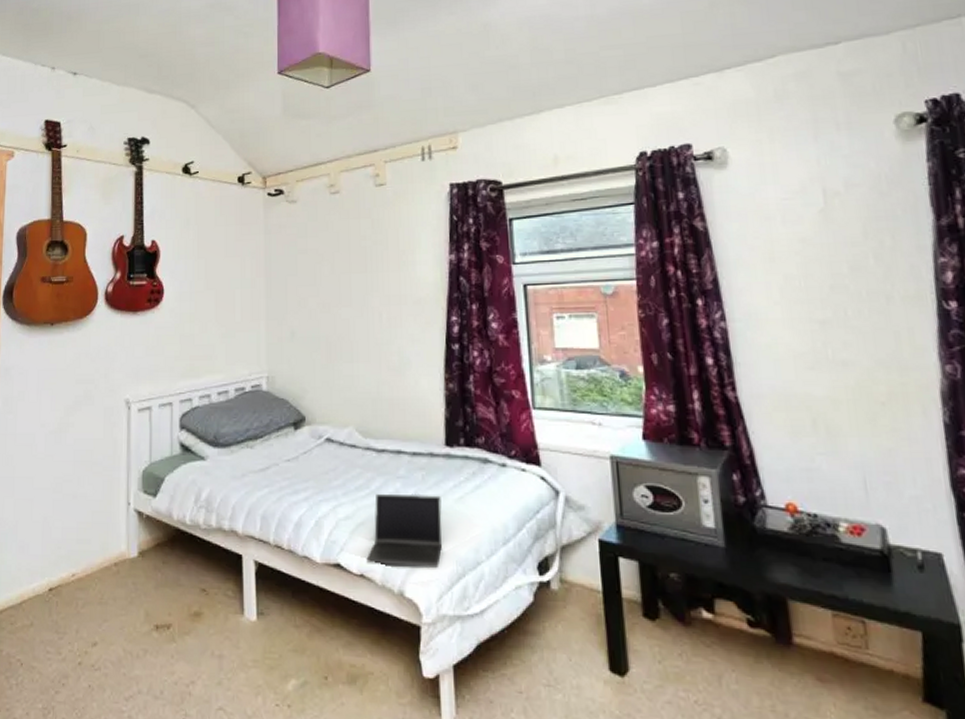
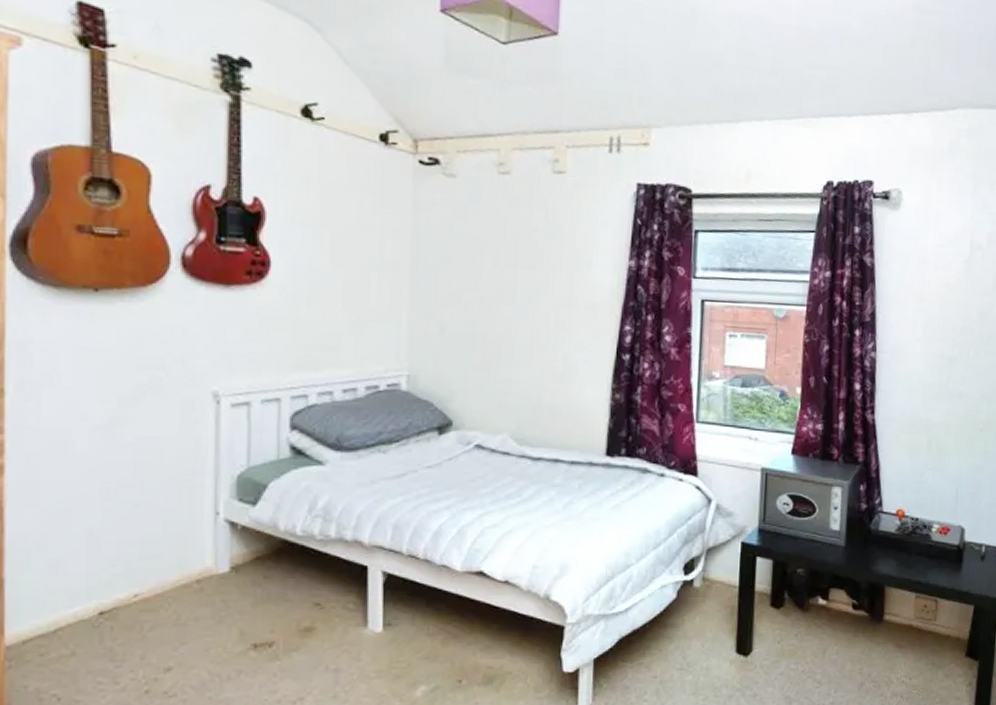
laptop computer: present [366,493,442,568] -> none [512,501,597,572]

